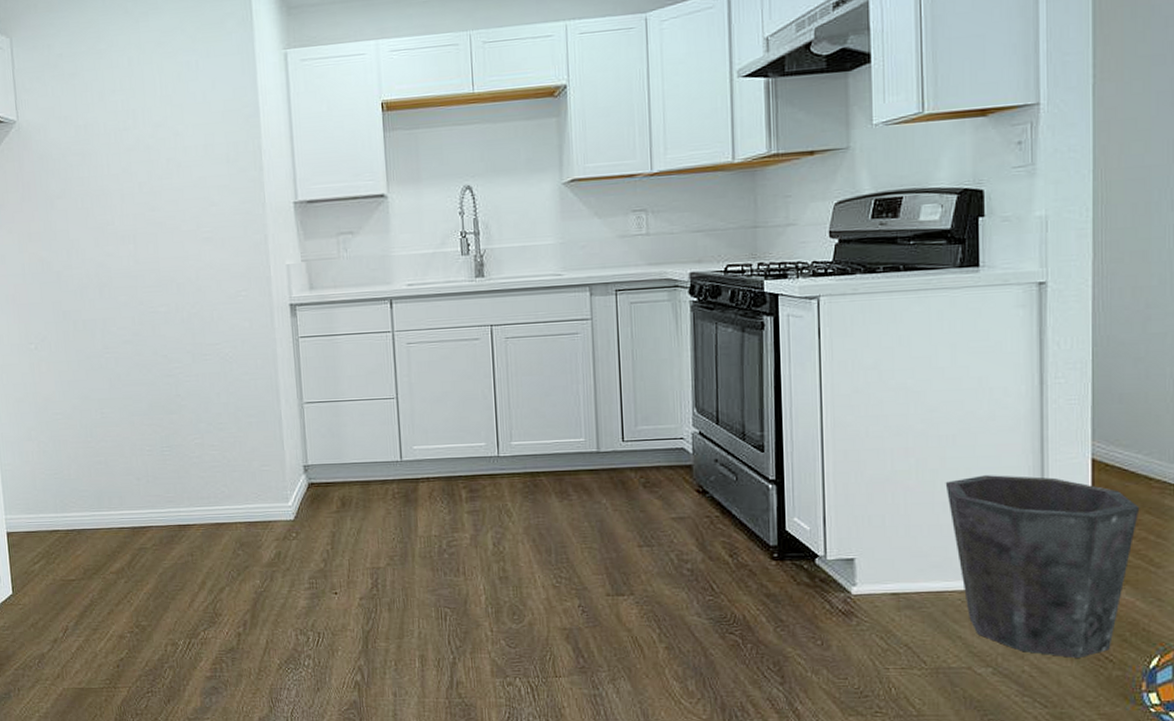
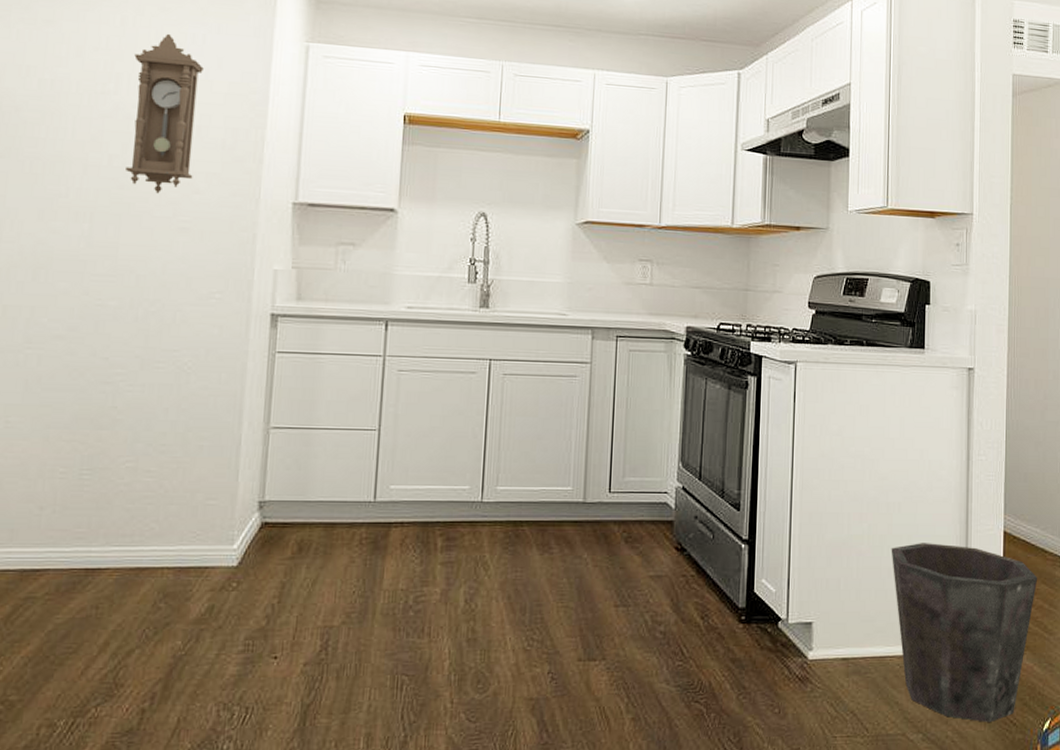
pendulum clock: none [144,65,208,211] -> present [126,33,204,194]

